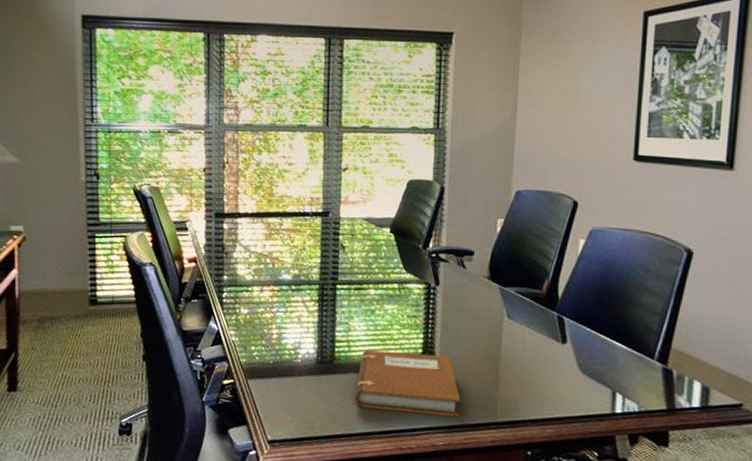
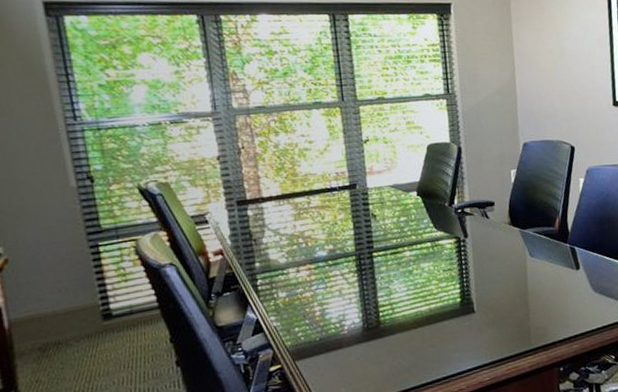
notebook: present [354,350,460,418] -> none [404,300,500,364]

